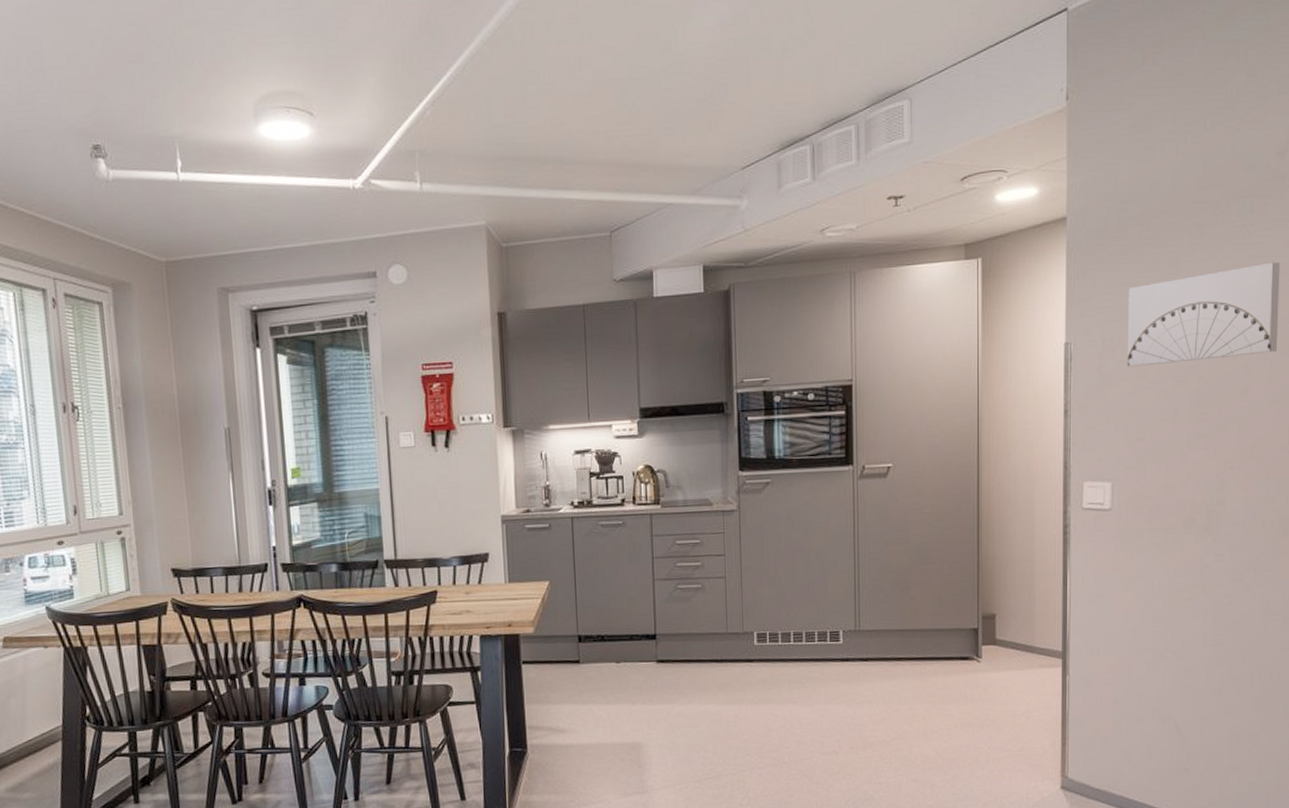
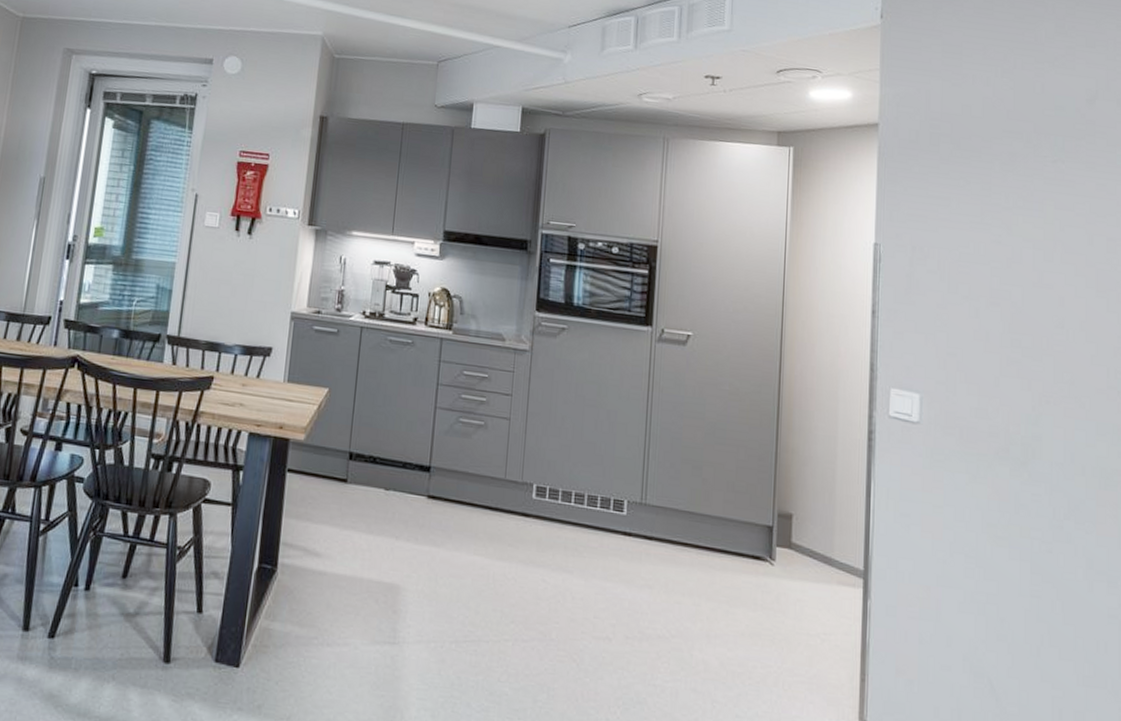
wall art: present [1127,261,1280,367] -> none [937,200,1093,291]

